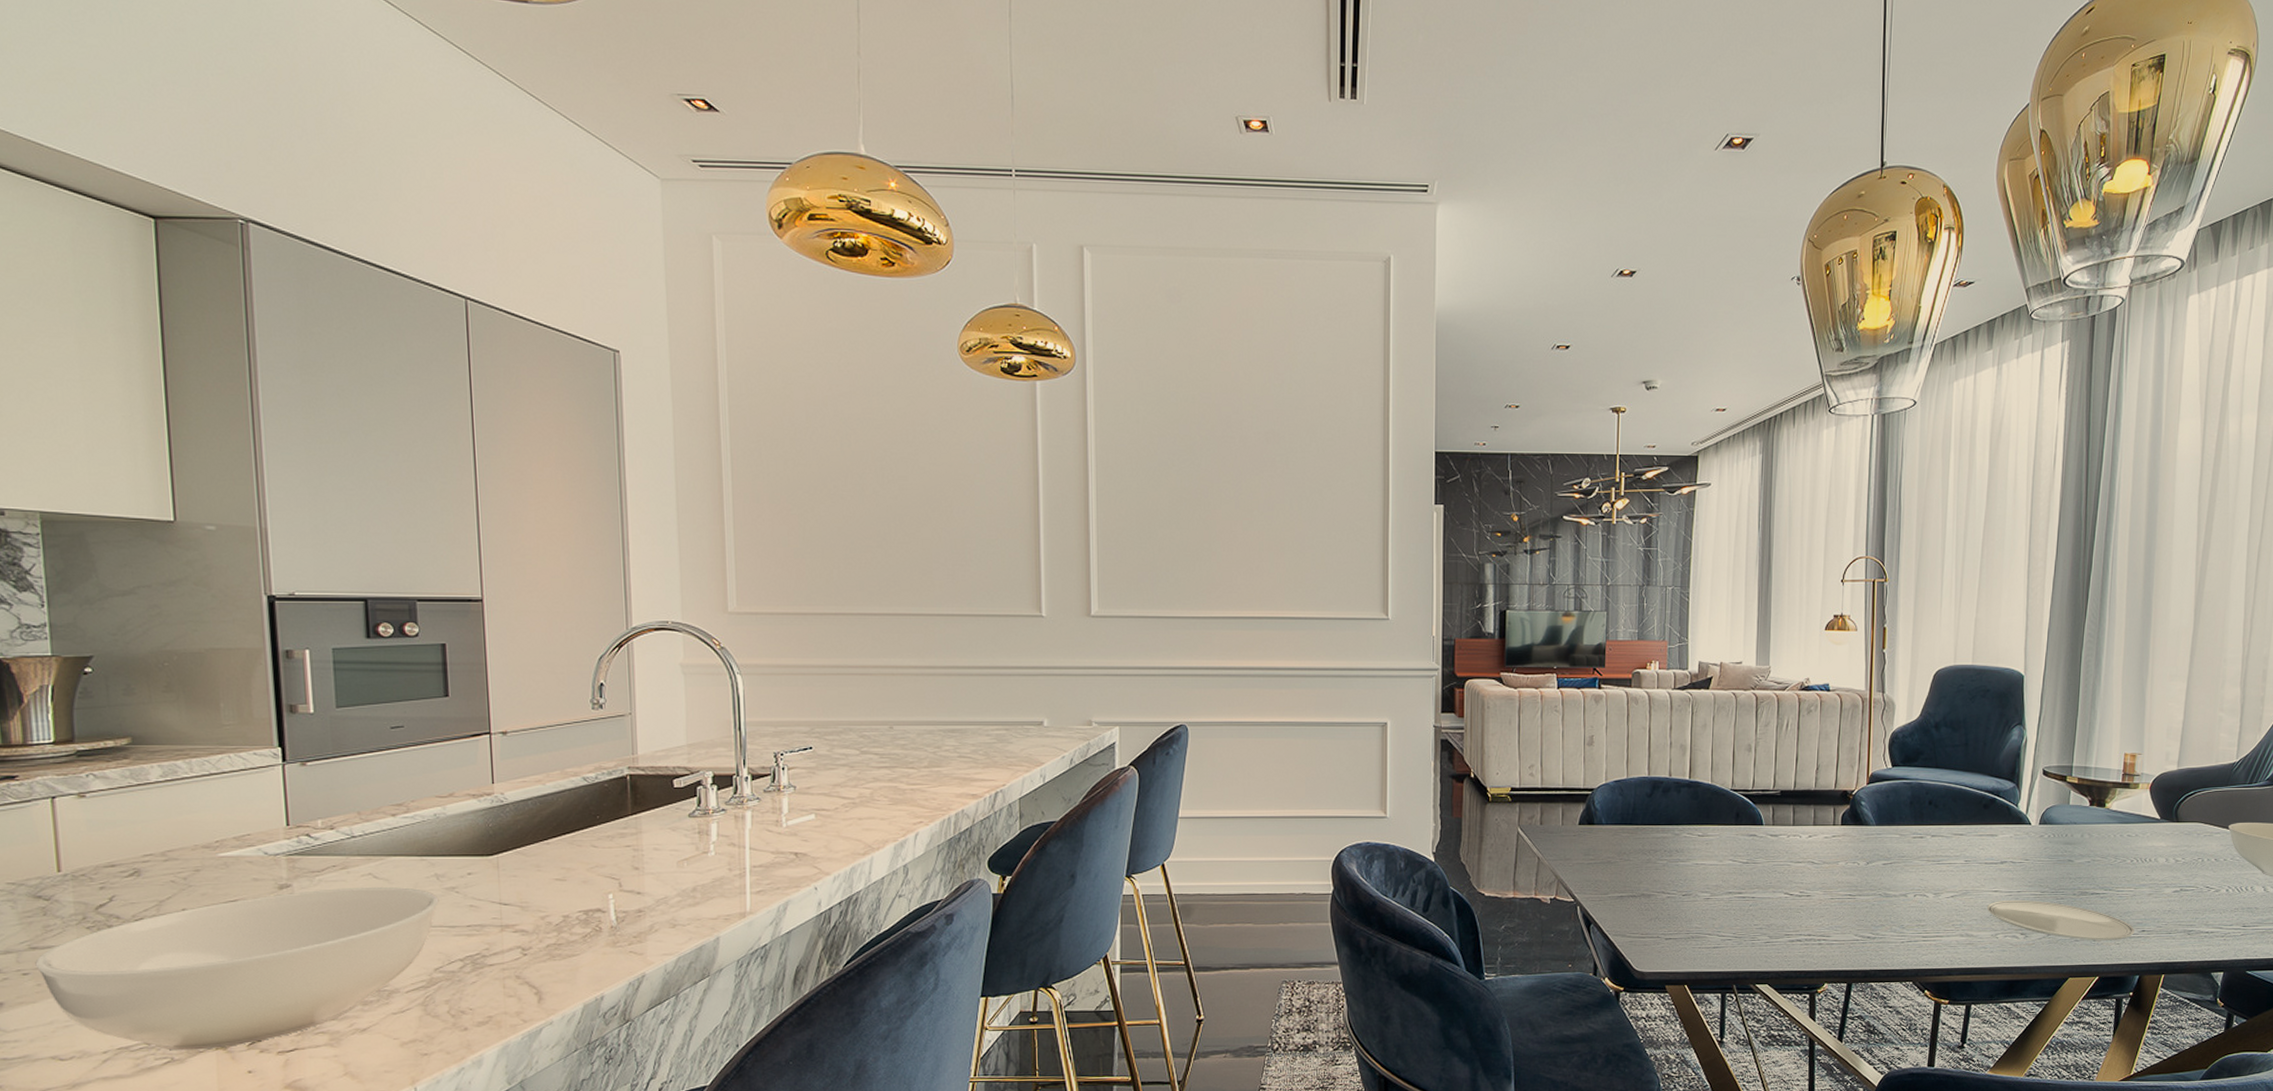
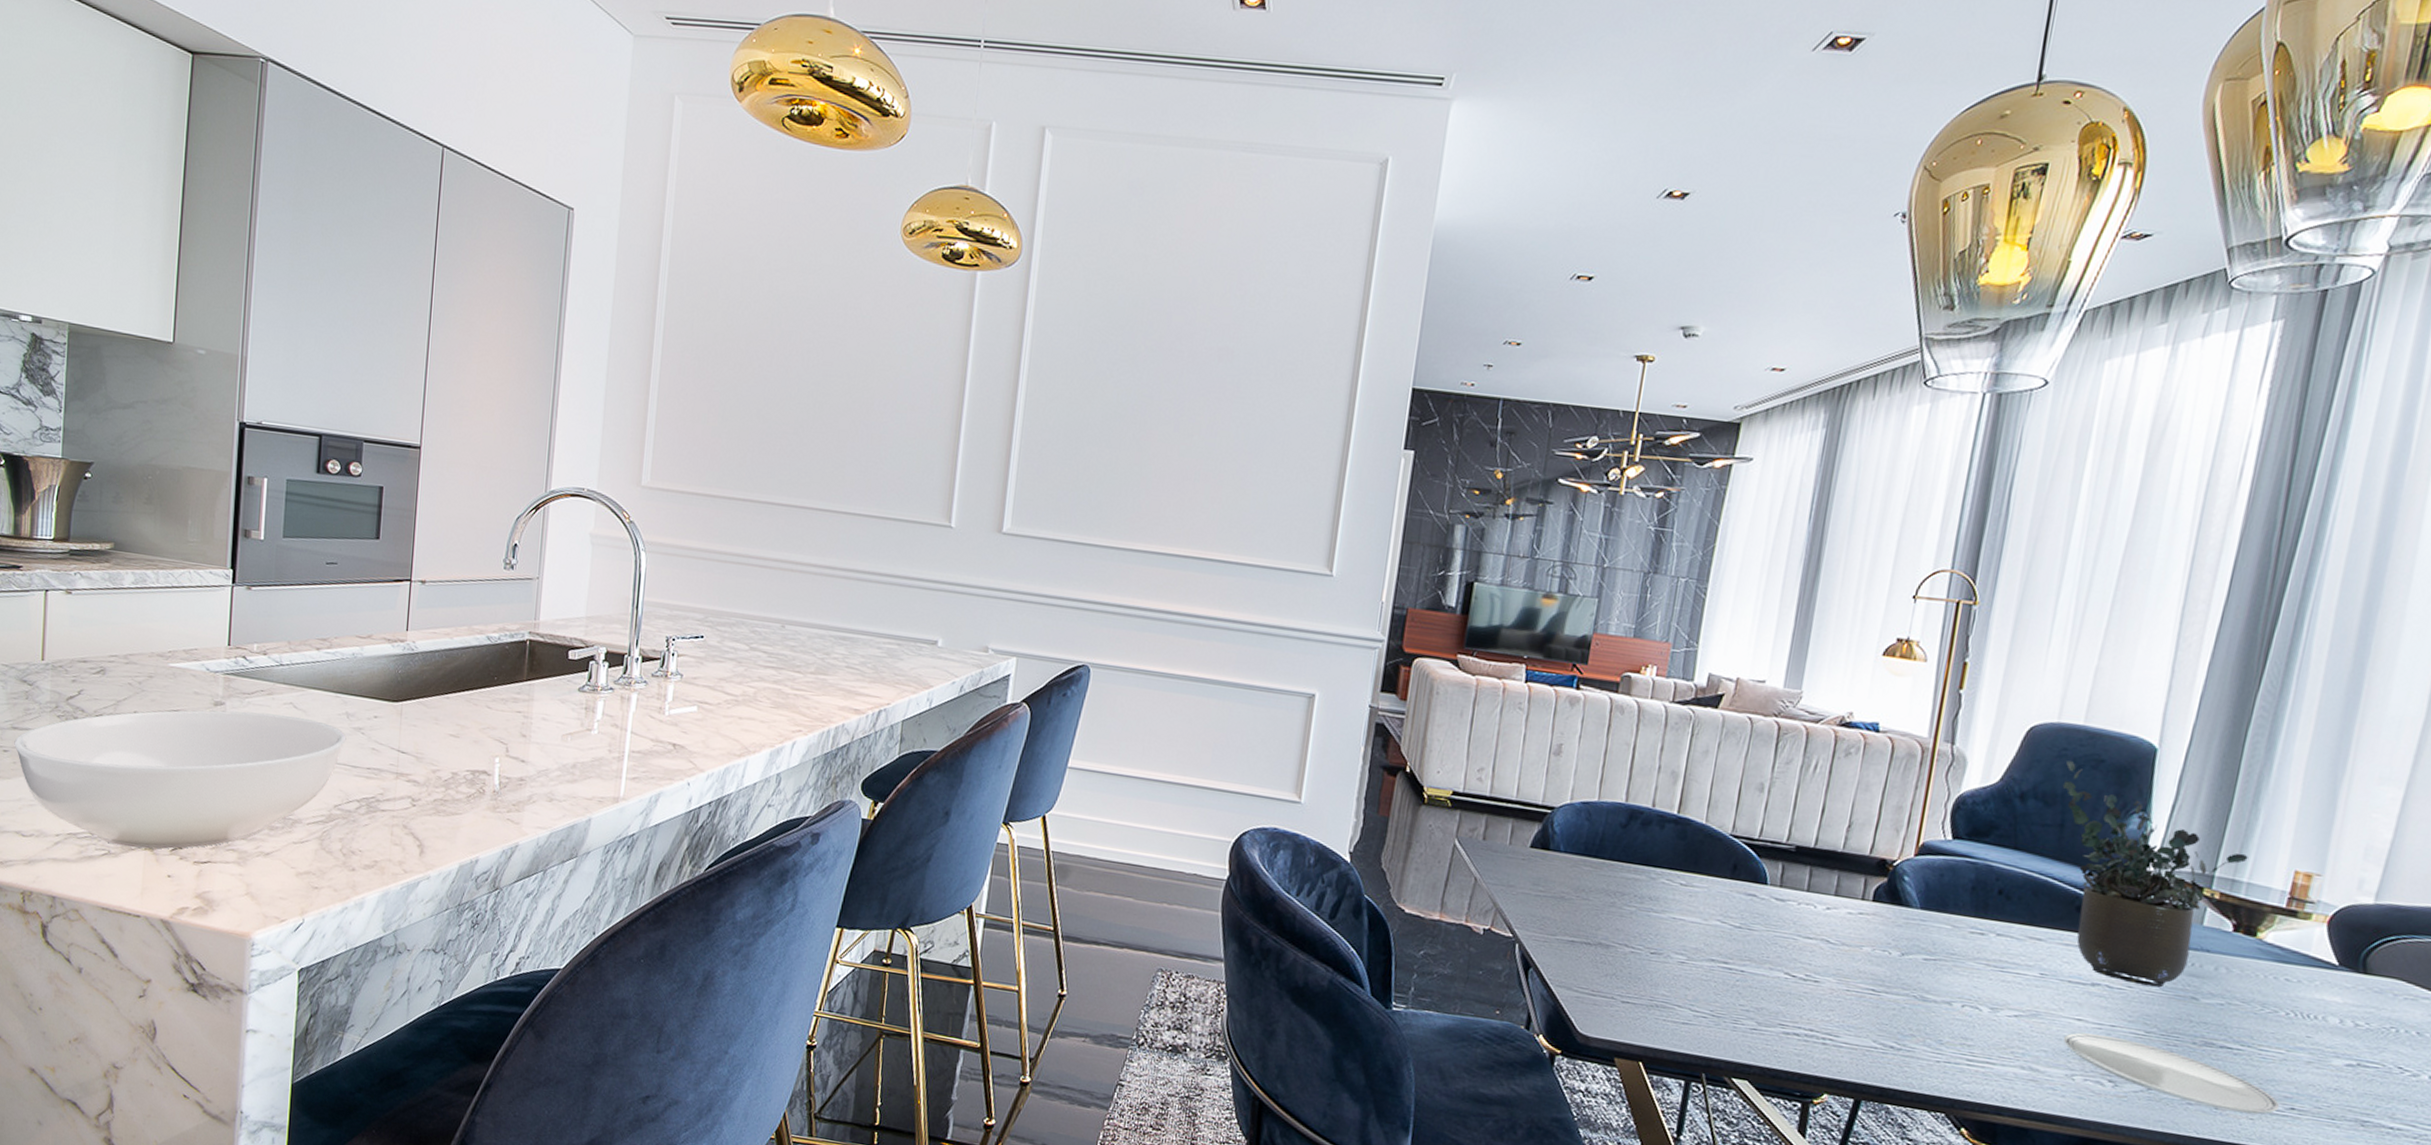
potted plant: none [1963,694,2093,857] -> present [2062,761,2249,988]

